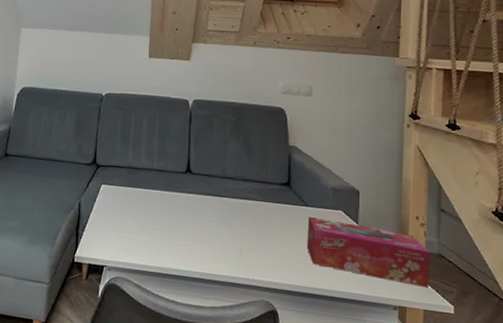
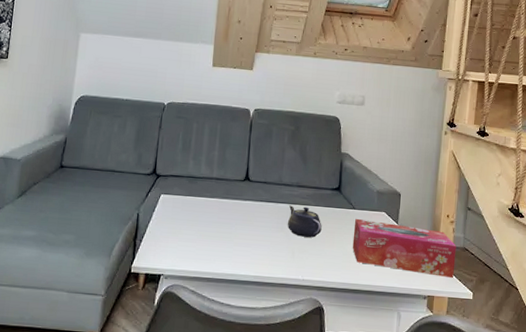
teapot: none [233,200,272,235] -> present [287,205,322,238]

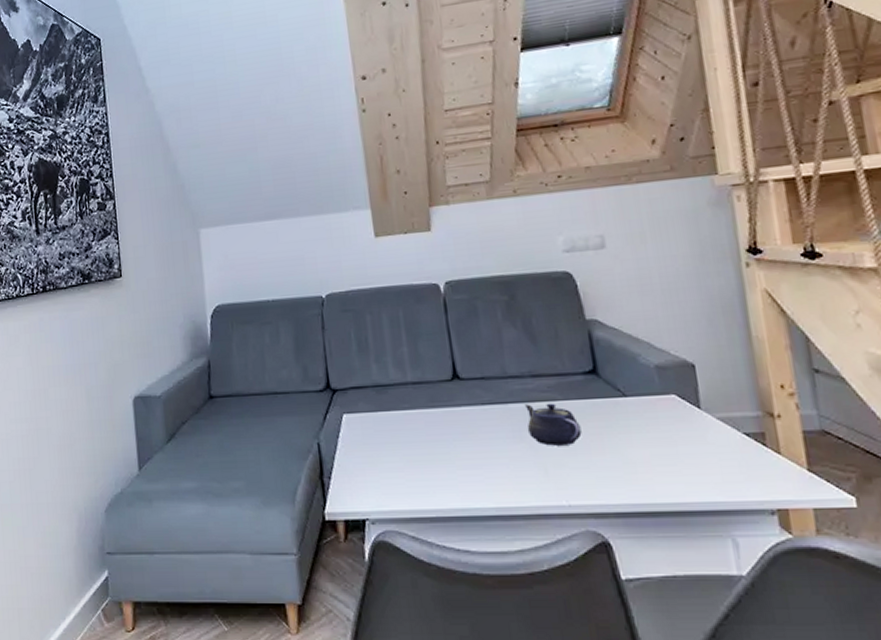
tissue box: present [352,218,457,278] -> none [630,409,815,479]

